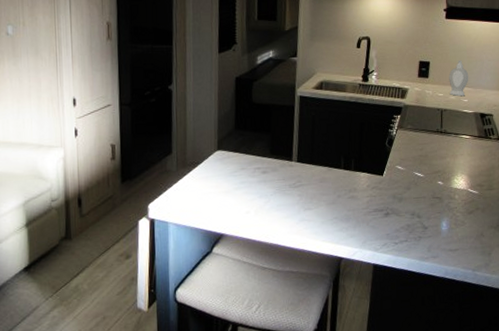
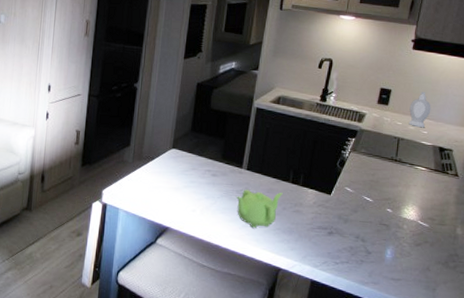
teapot: none [289,181,336,222] -> present [236,189,283,229]

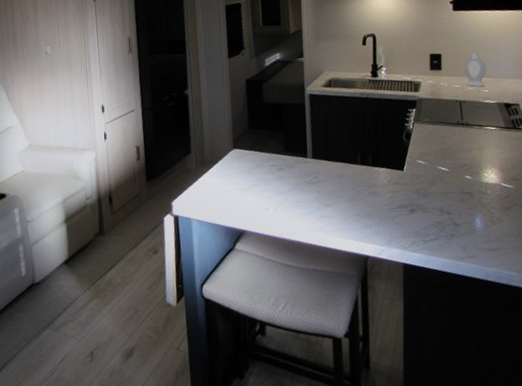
teapot: present [236,189,283,229] -> none [306,176,354,218]

